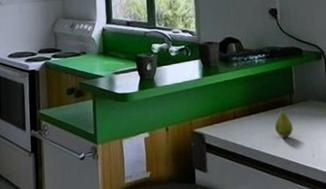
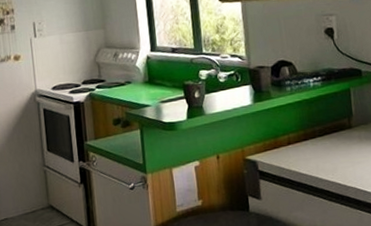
fruit: present [274,106,293,138] -> none [332,131,352,163]

